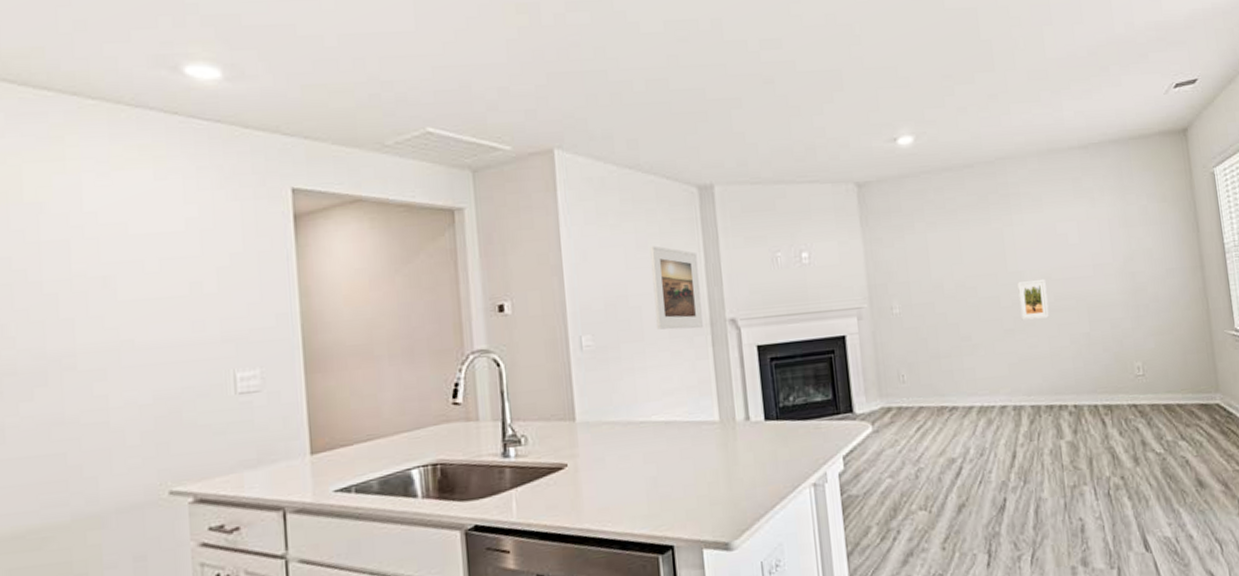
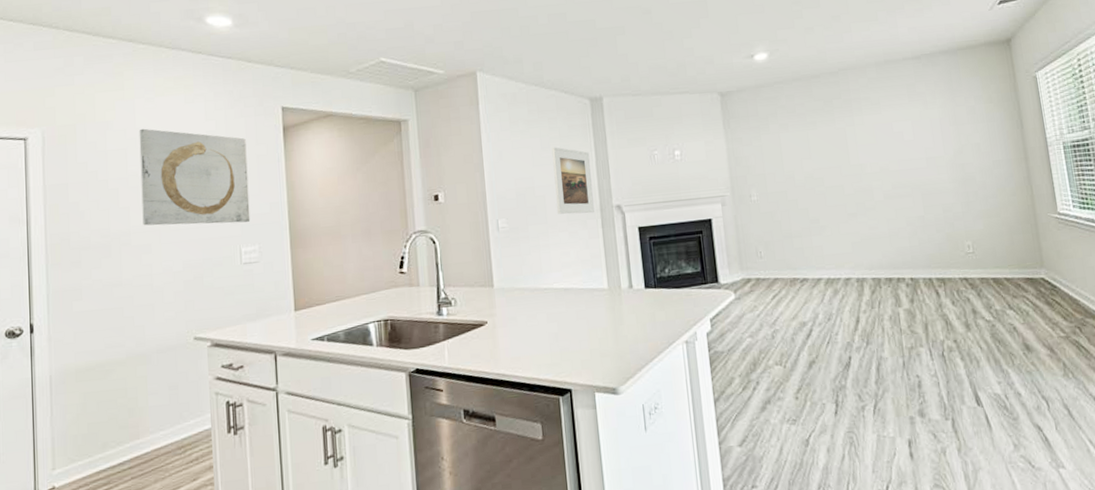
wall art: none [87,213,249,344] -> present [139,128,251,226]
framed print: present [1017,278,1050,320] -> none [859,170,888,206]

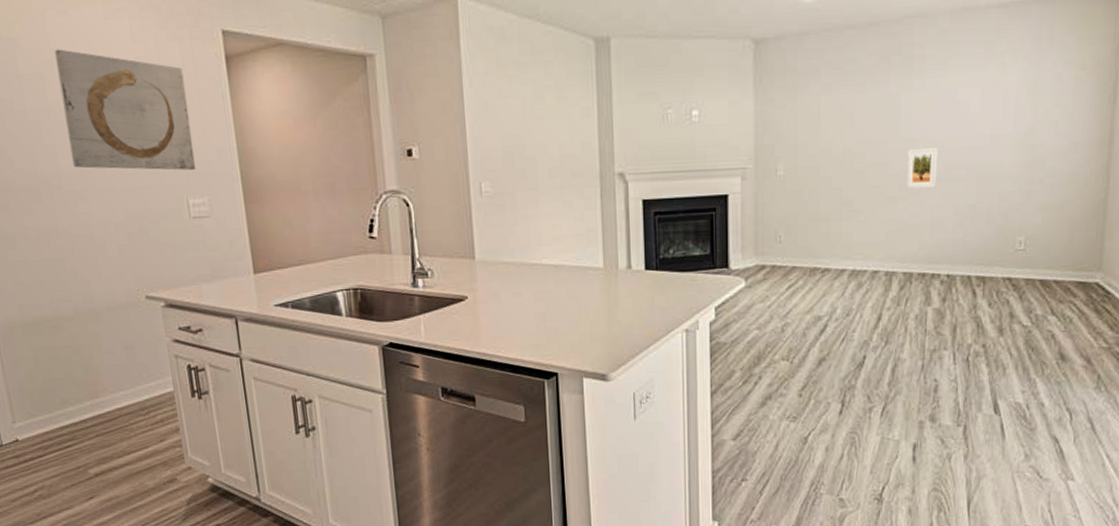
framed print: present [551,147,594,214] -> none [546,98,593,181]
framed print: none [859,170,888,206] -> present [907,147,938,189]

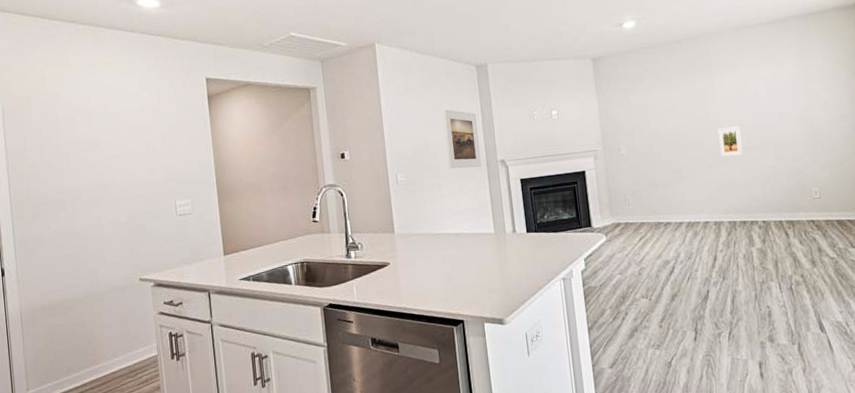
wall art: present [54,49,196,171] -> none [84,99,183,184]
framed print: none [546,98,593,181] -> present [443,109,482,169]

